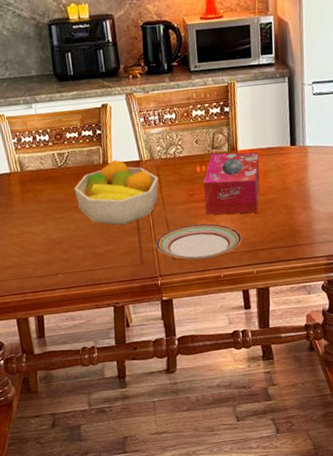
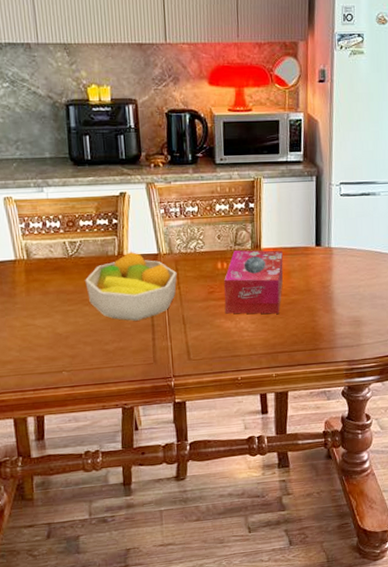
plate: present [155,223,242,260] -> none [170,323,262,361]

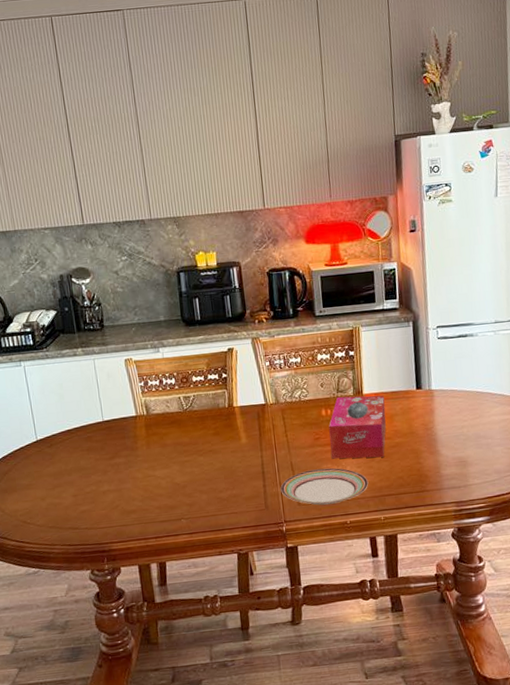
fruit bowl: present [85,251,177,321] -> none [199,402,284,469]
plate: none [170,323,262,361] -> present [280,468,369,505]

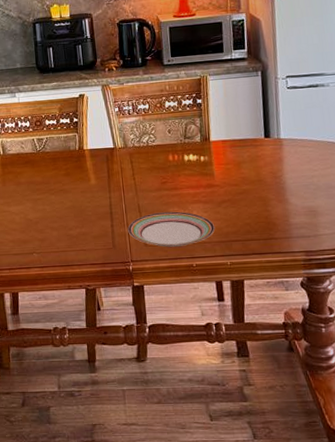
tissue box: present [329,395,386,459] -> none [176,142,233,204]

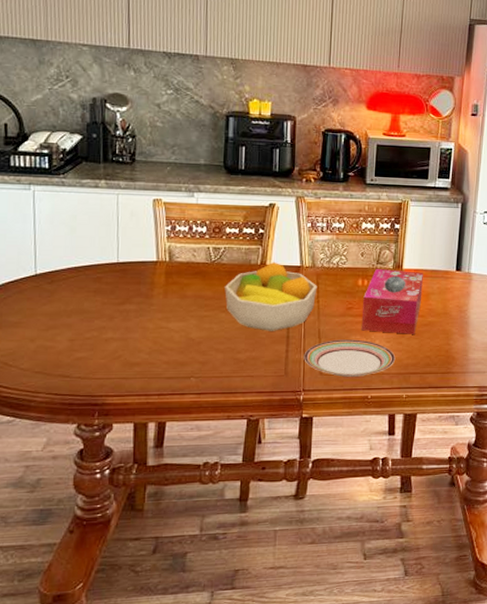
fruit bowl: none [51,146,132,209] -> present [225,261,317,331]
tissue box: none [176,142,233,204] -> present [361,269,423,334]

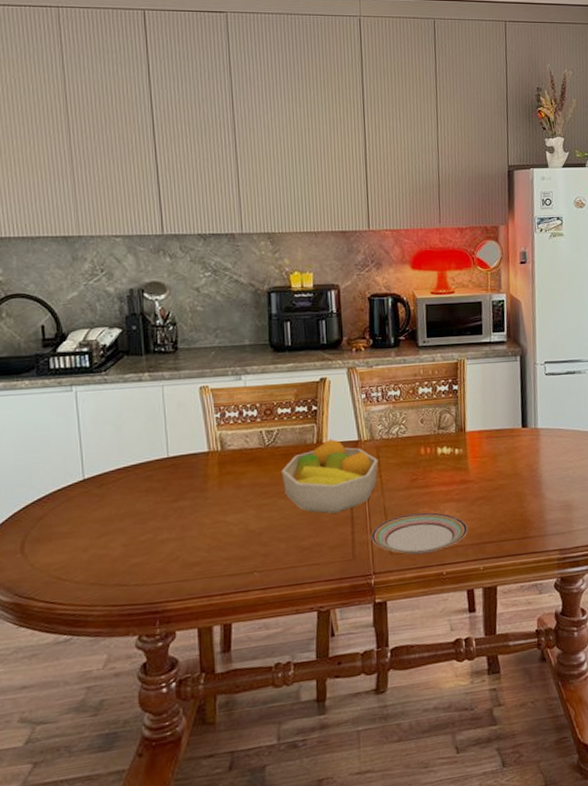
tissue box: present [361,269,423,334] -> none [427,433,489,503]

